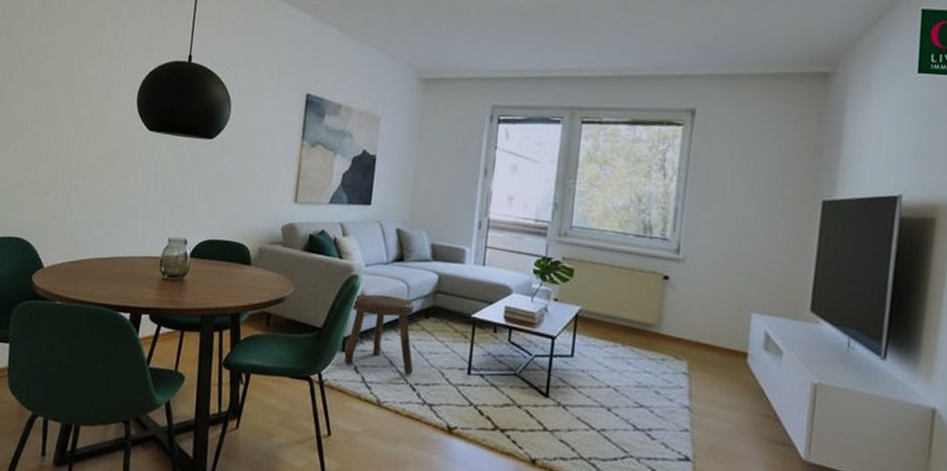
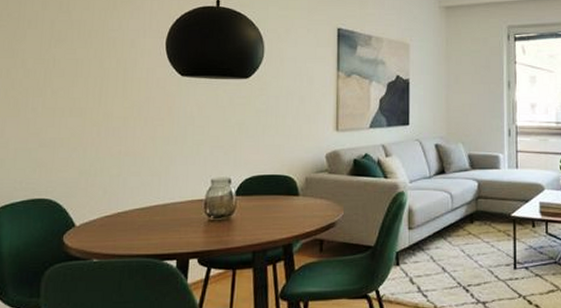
stool: present [344,294,415,375] -> none [399,206,465,278]

